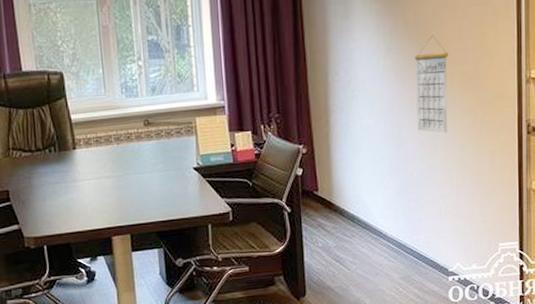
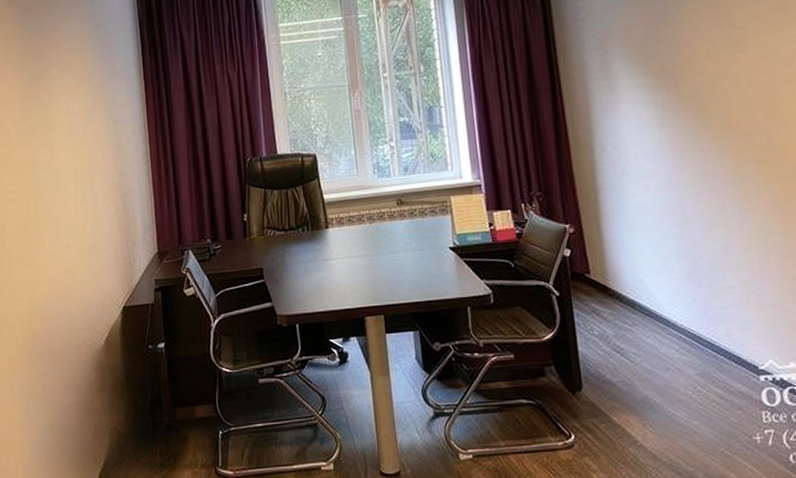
calendar: present [415,35,449,133] -> none [694,107,741,211]

